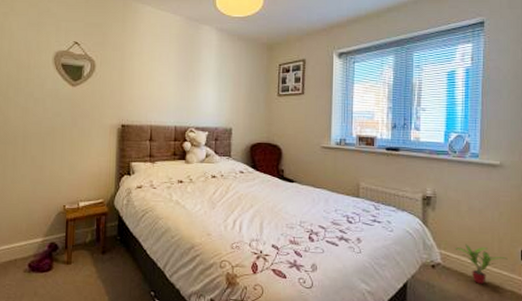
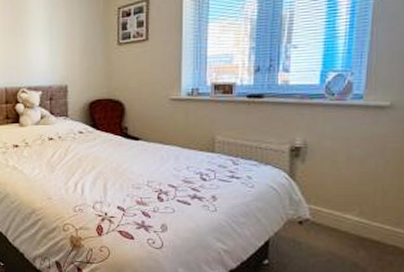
potted plant: present [455,244,508,285] -> none [327,197,392,240]

